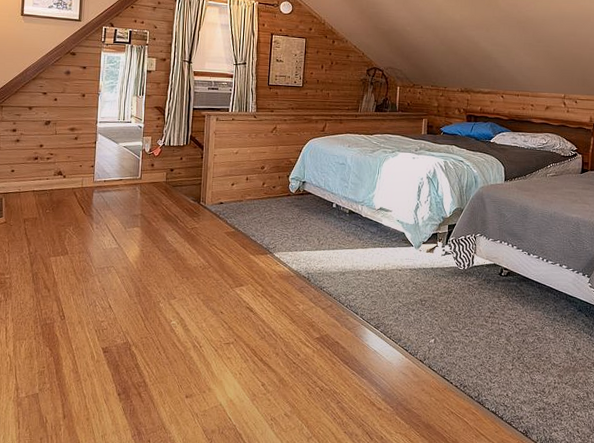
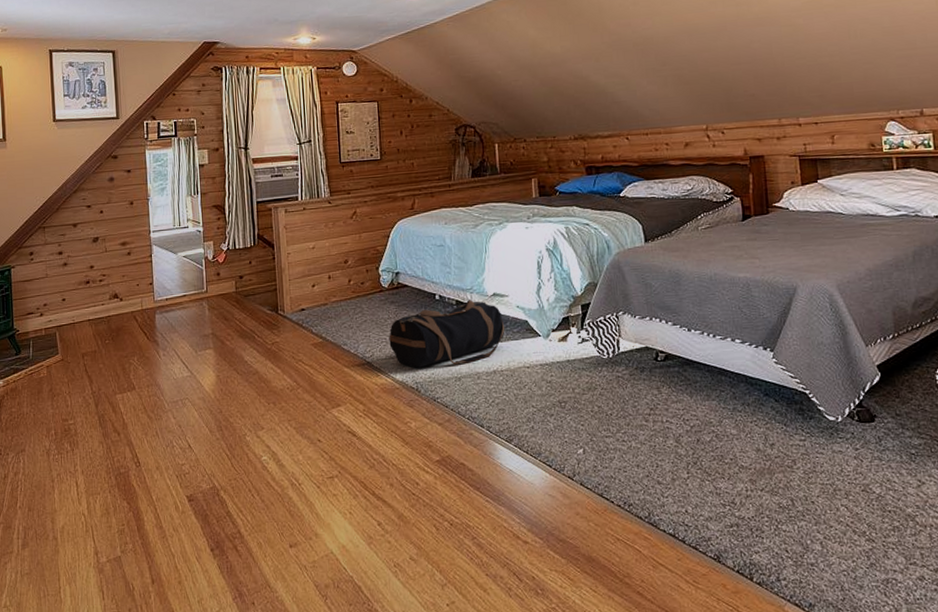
duffel bag: none [290,211,386,262] -> present [389,300,505,368]

